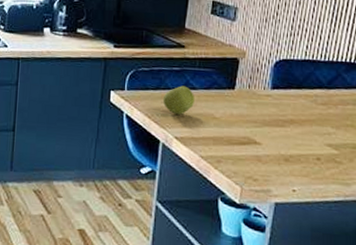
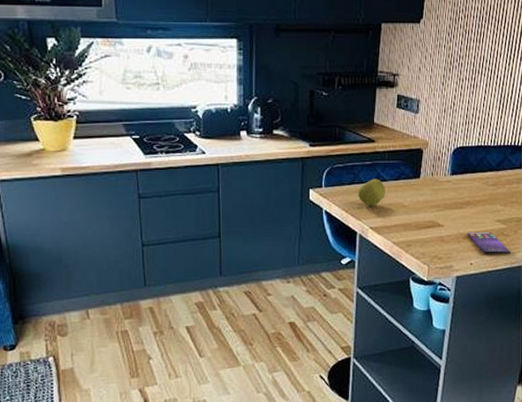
smartphone: none [290,153,345,185] -> present [467,231,511,254]

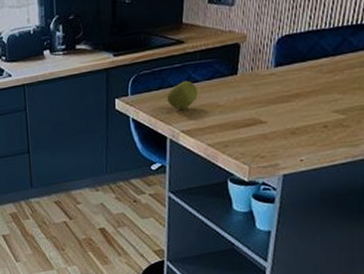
smartphone: present [467,231,511,254] -> none [296,124,353,149]

